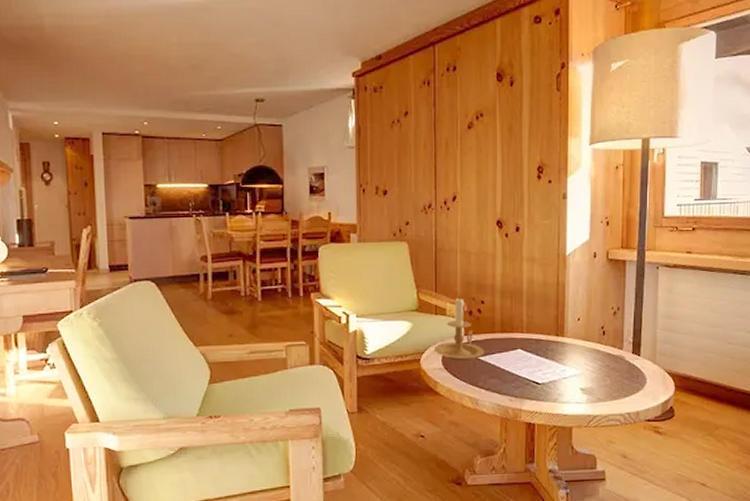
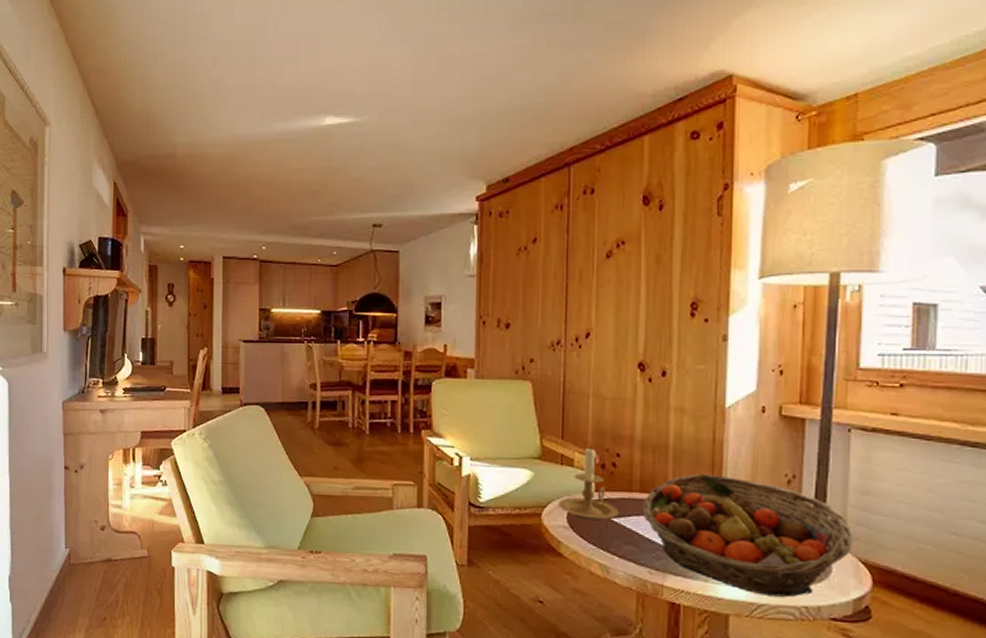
fruit basket: none [503,312,661,408] -> present [642,474,853,597]

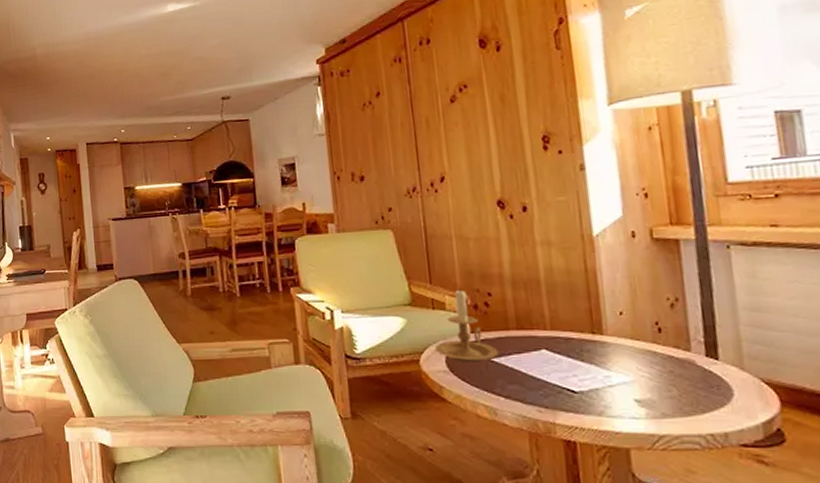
fruit basket: present [642,474,853,597] -> none [521,305,752,426]

